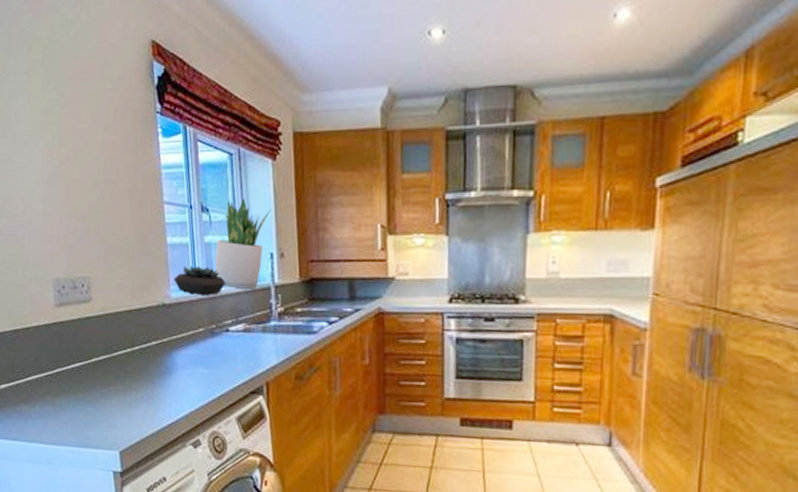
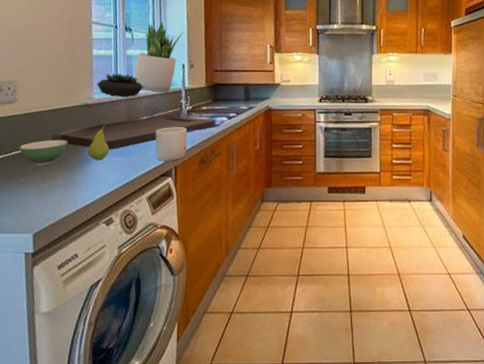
bowl: none [98,345,148,376] -> present [19,139,68,166]
cutting board: none [129,318,313,359] -> present [51,115,215,149]
fruit: none [169,328,192,372] -> present [87,124,109,161]
mug: none [242,333,280,376] -> present [155,127,188,161]

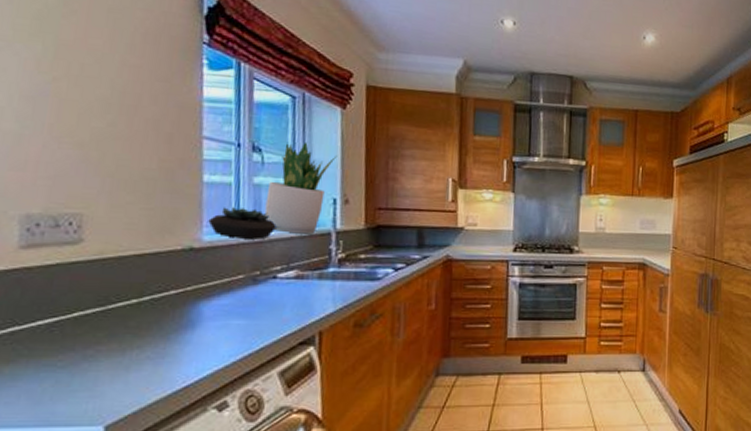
bowl: present [19,139,68,166] -> none [84,295,163,332]
cutting board: present [51,115,215,149] -> none [135,264,377,309]
fruit: present [87,124,109,161] -> none [192,275,225,324]
mug: present [155,127,188,161] -> none [292,280,339,325]

